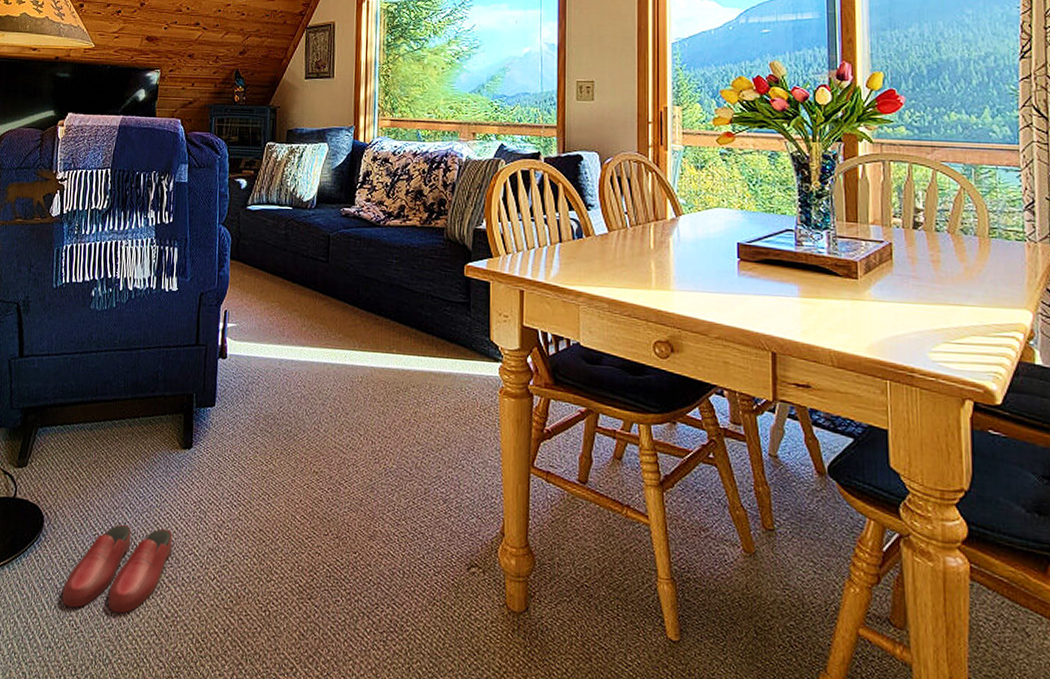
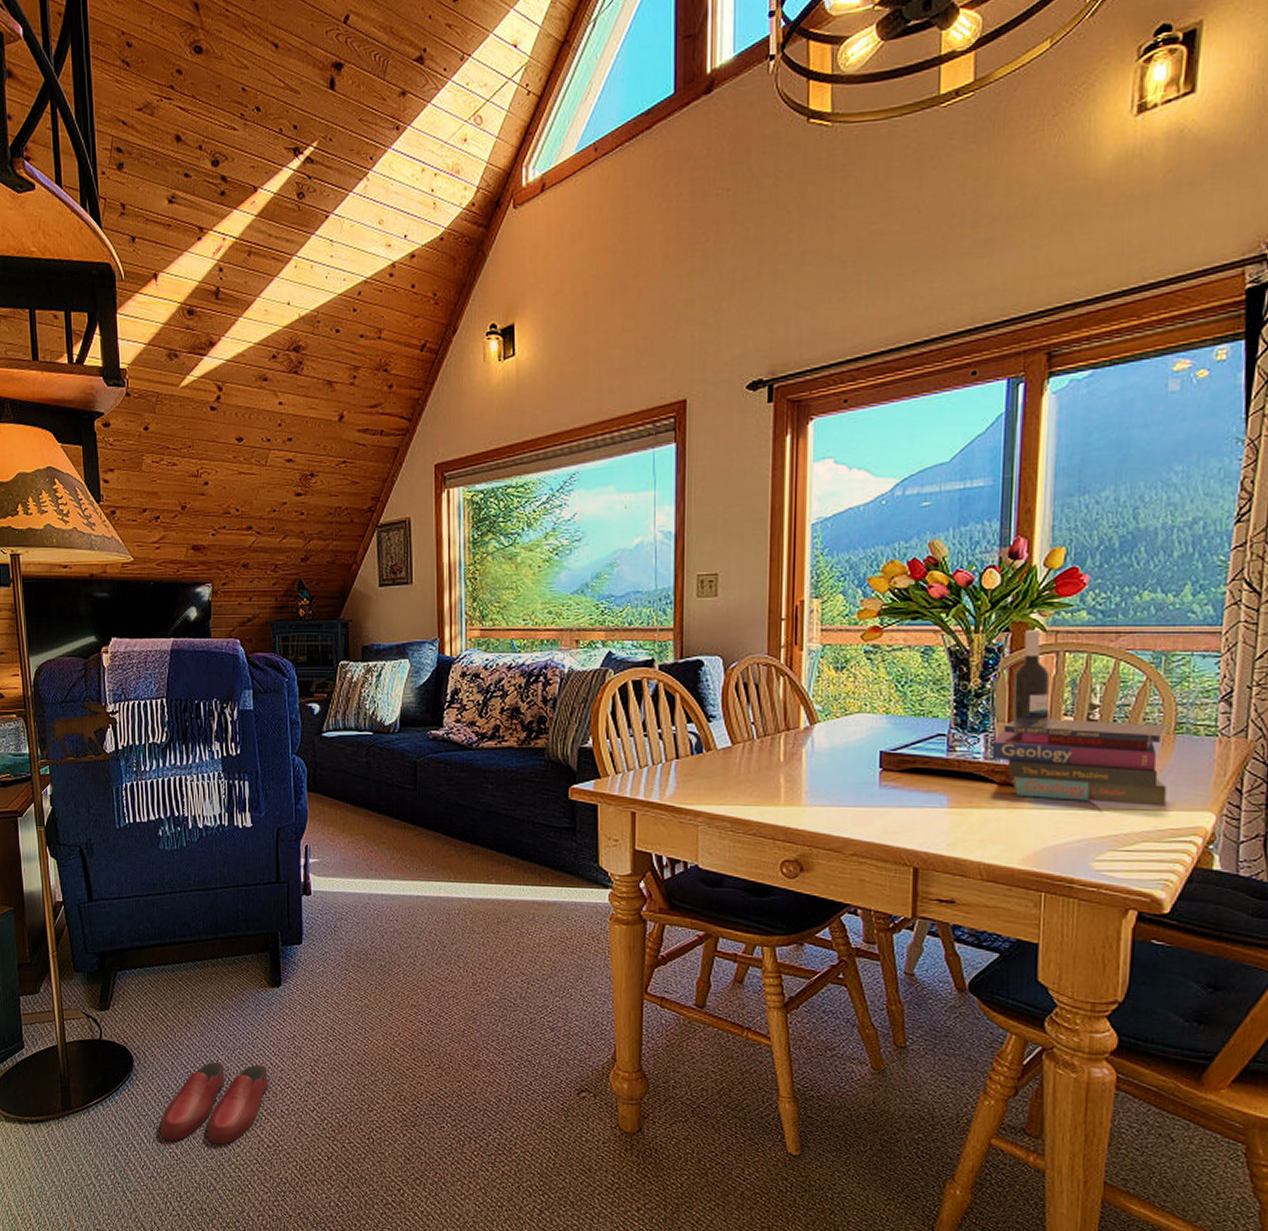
books: none [833,217,989,303] -> present [991,717,1167,806]
wine bottle: none [847,141,881,221] -> present [1013,630,1050,721]

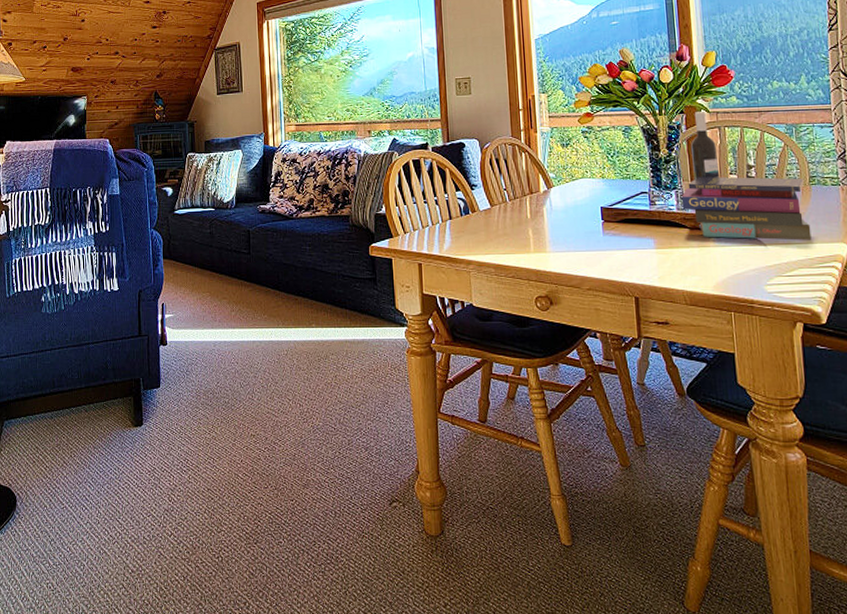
slippers: present [160,1061,268,1145] -> none [39,496,132,573]

